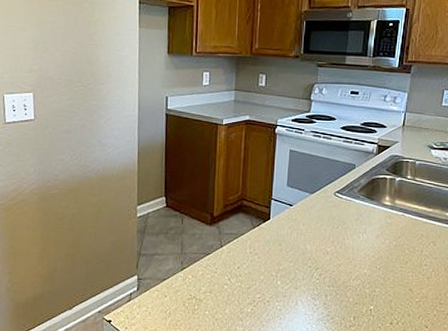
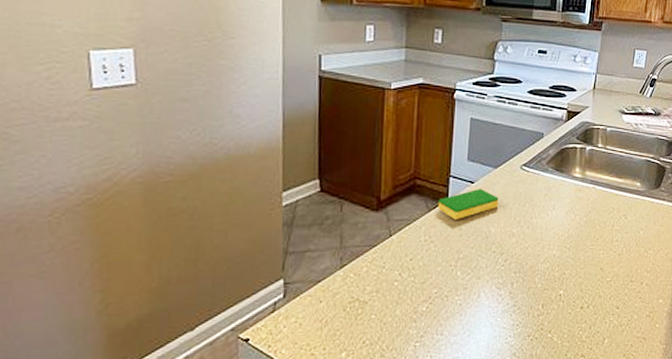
dish sponge: none [262,210,315,236] -> present [438,188,499,220]

